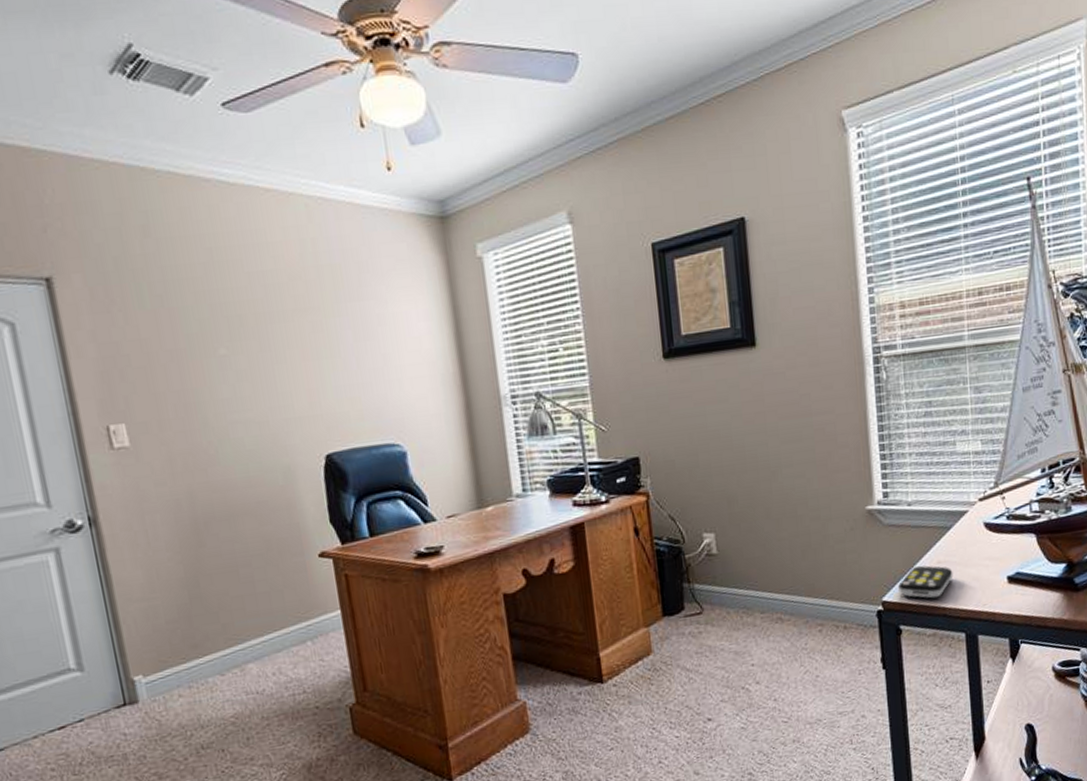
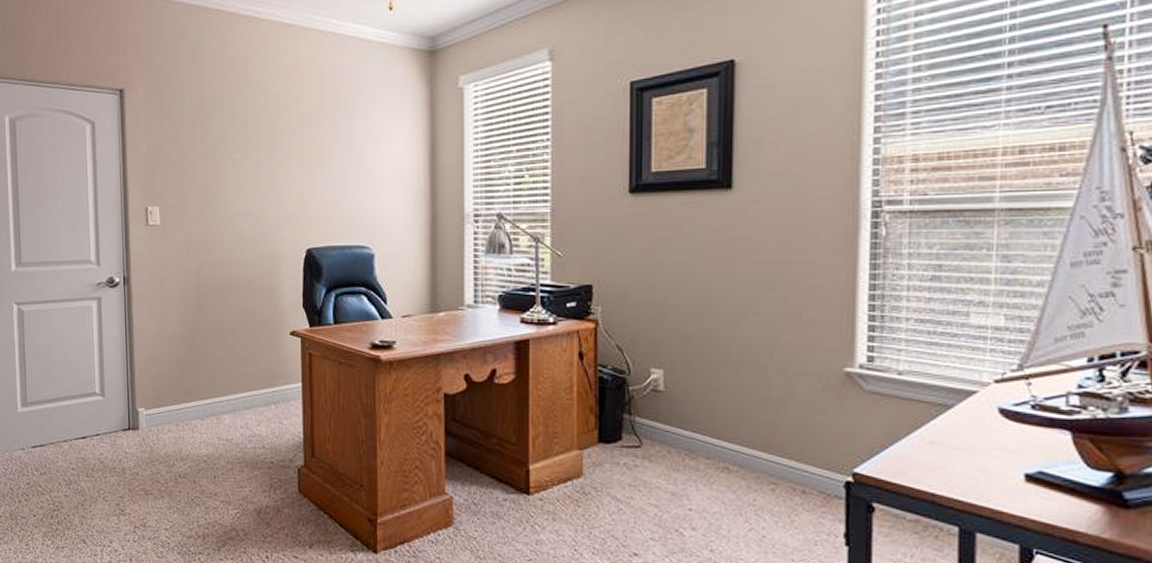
remote control: present [898,565,953,599] -> none [875,441,950,481]

